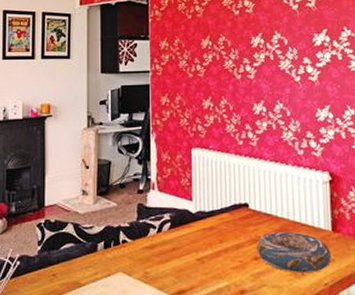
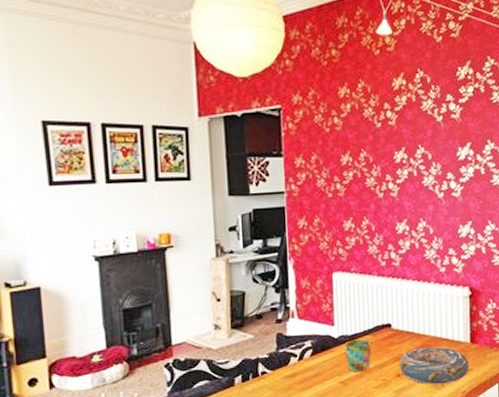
mug: none [202,216,228,250] -> present [344,339,371,372]

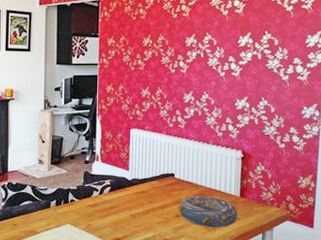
mug: present [344,339,371,372] -> none [135,183,157,209]

